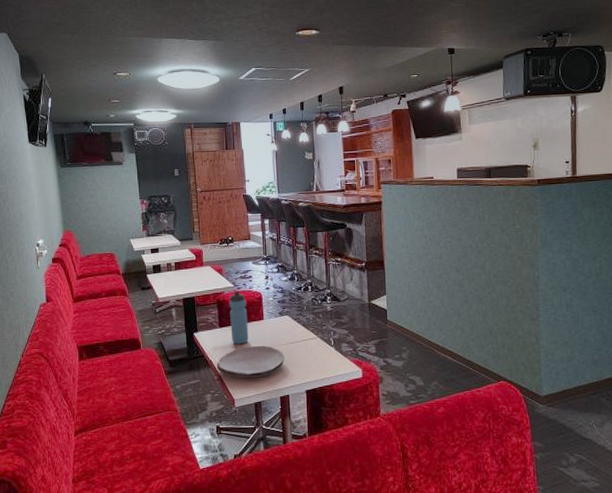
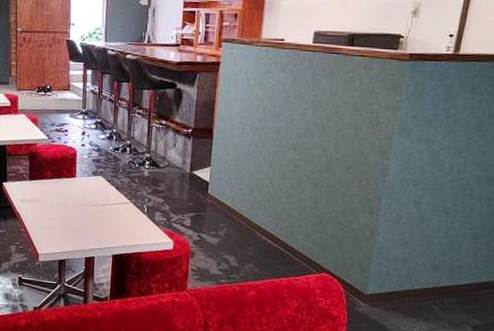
plate: present [216,346,284,378] -> none [23,203,94,236]
water bottle: present [229,291,249,345] -> none [40,144,60,200]

